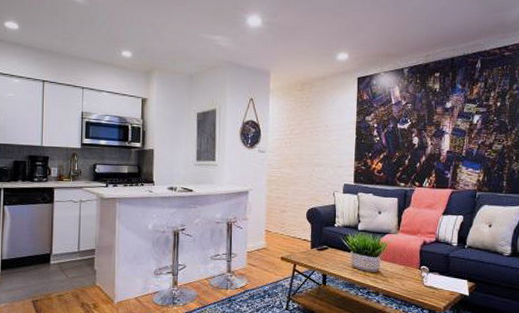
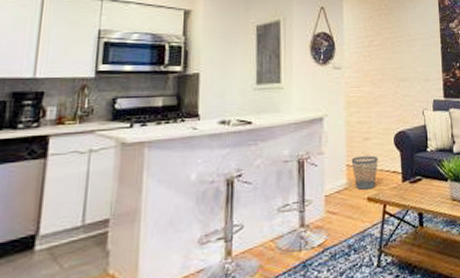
wastebasket: none [269,224,292,251] -> present [351,155,378,190]

